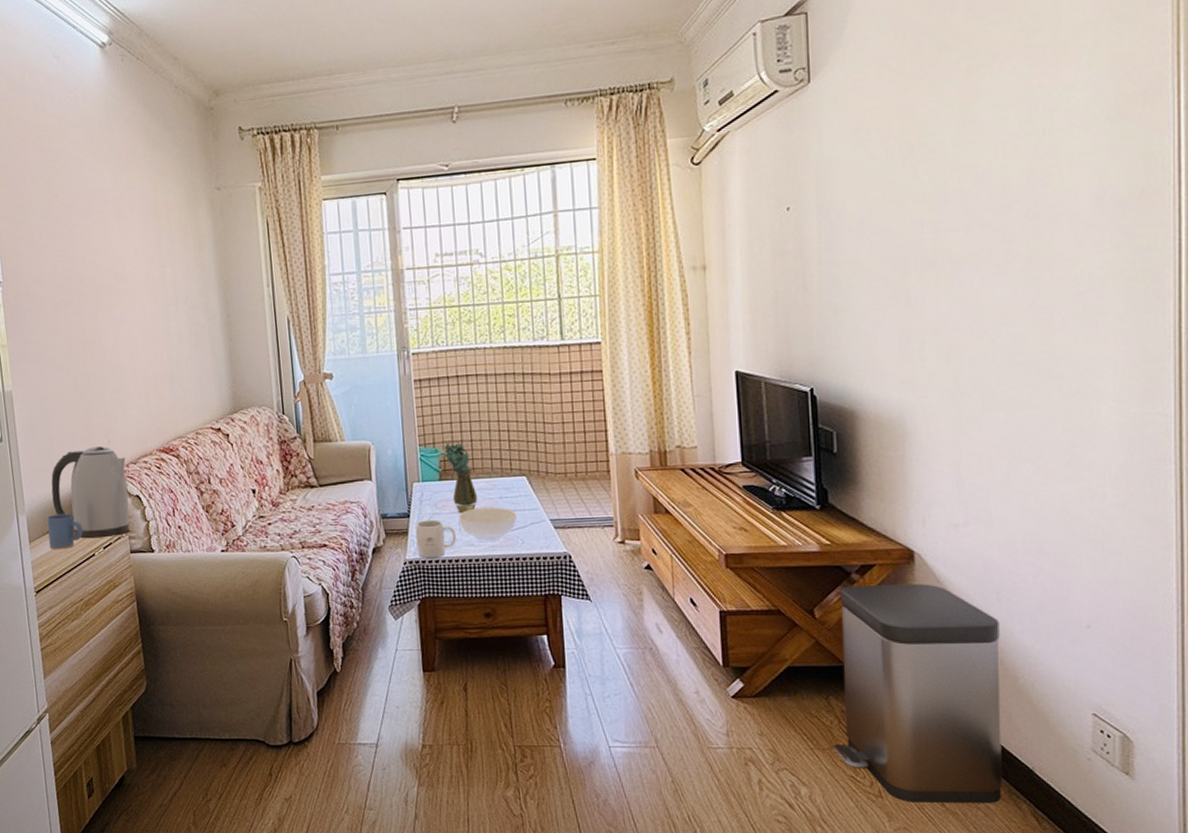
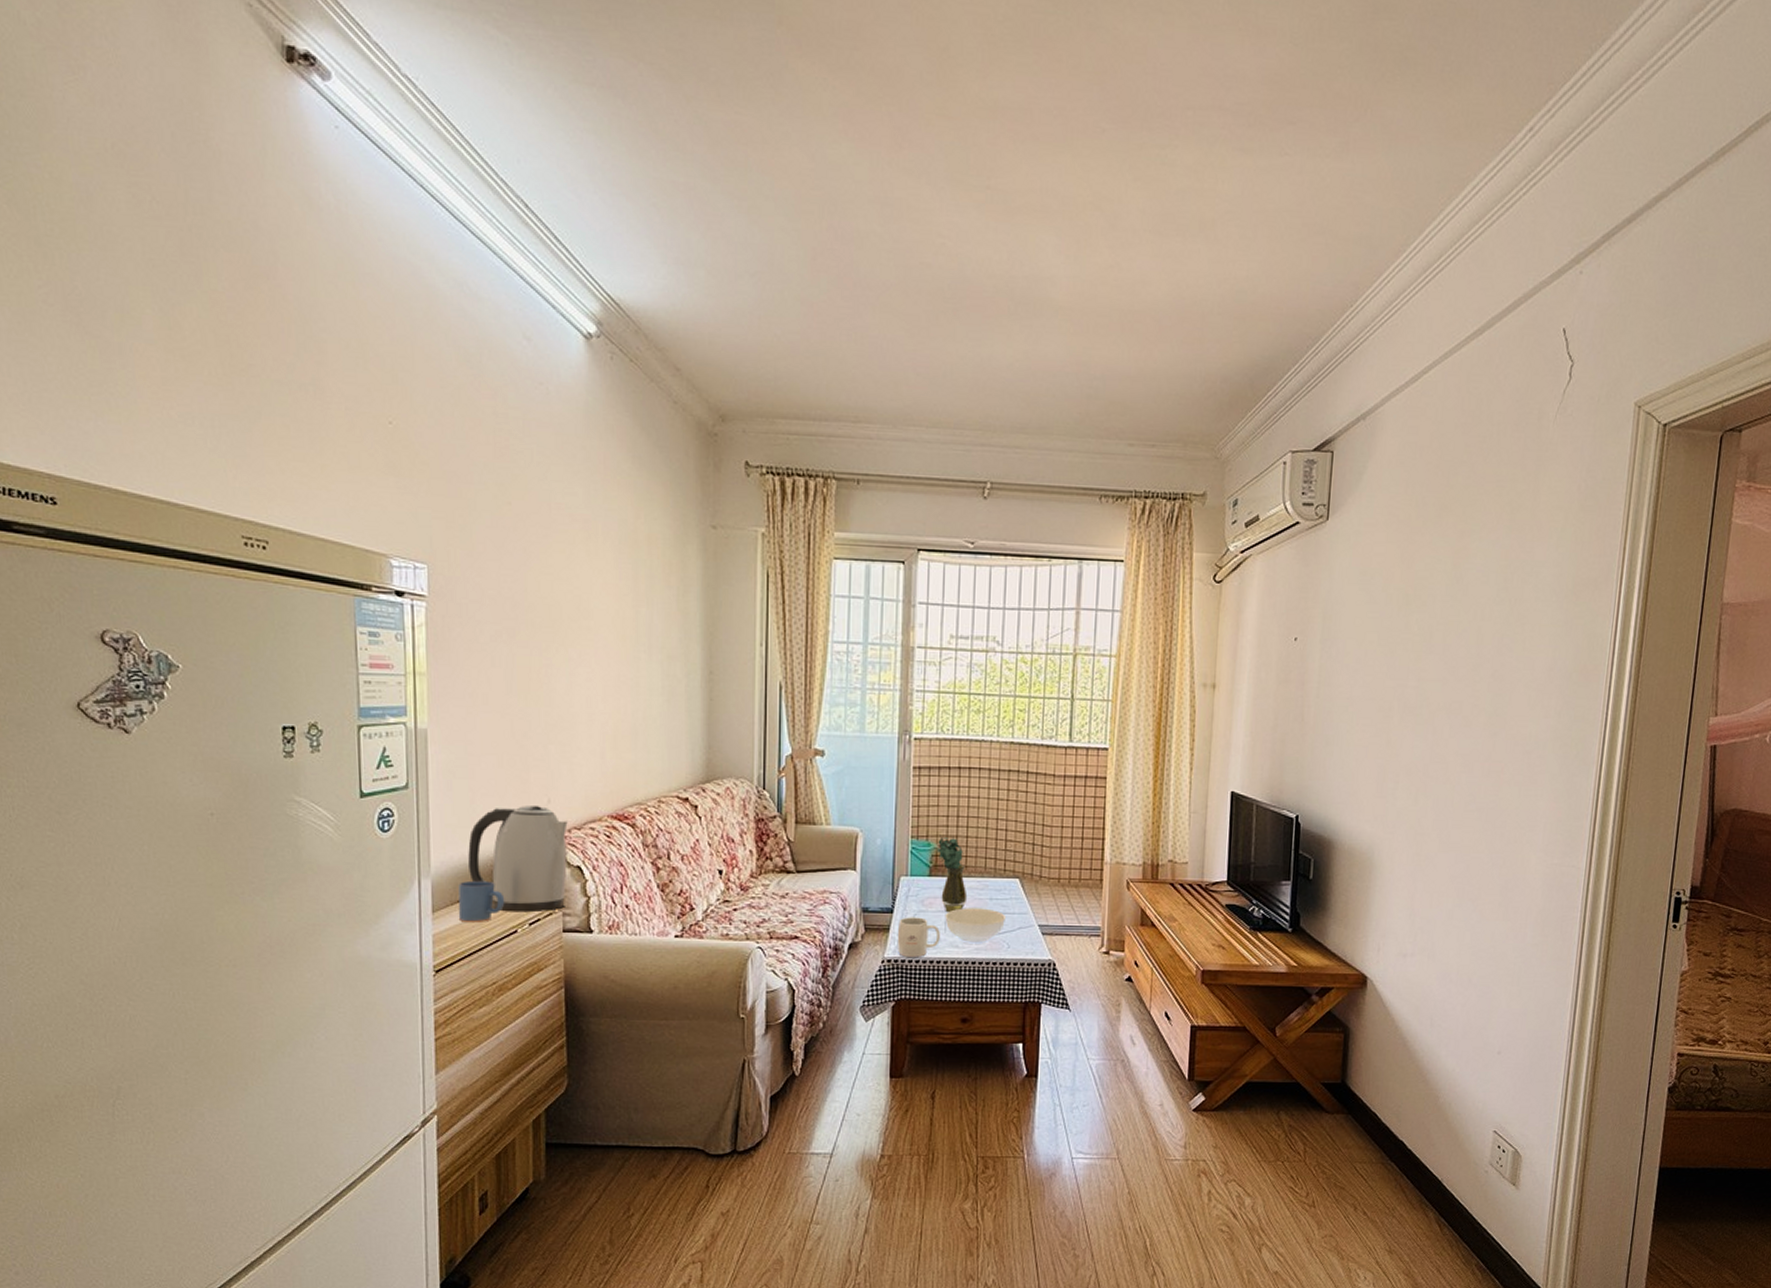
pedal bin: present [833,584,1002,803] -> none [1278,1007,1430,1212]

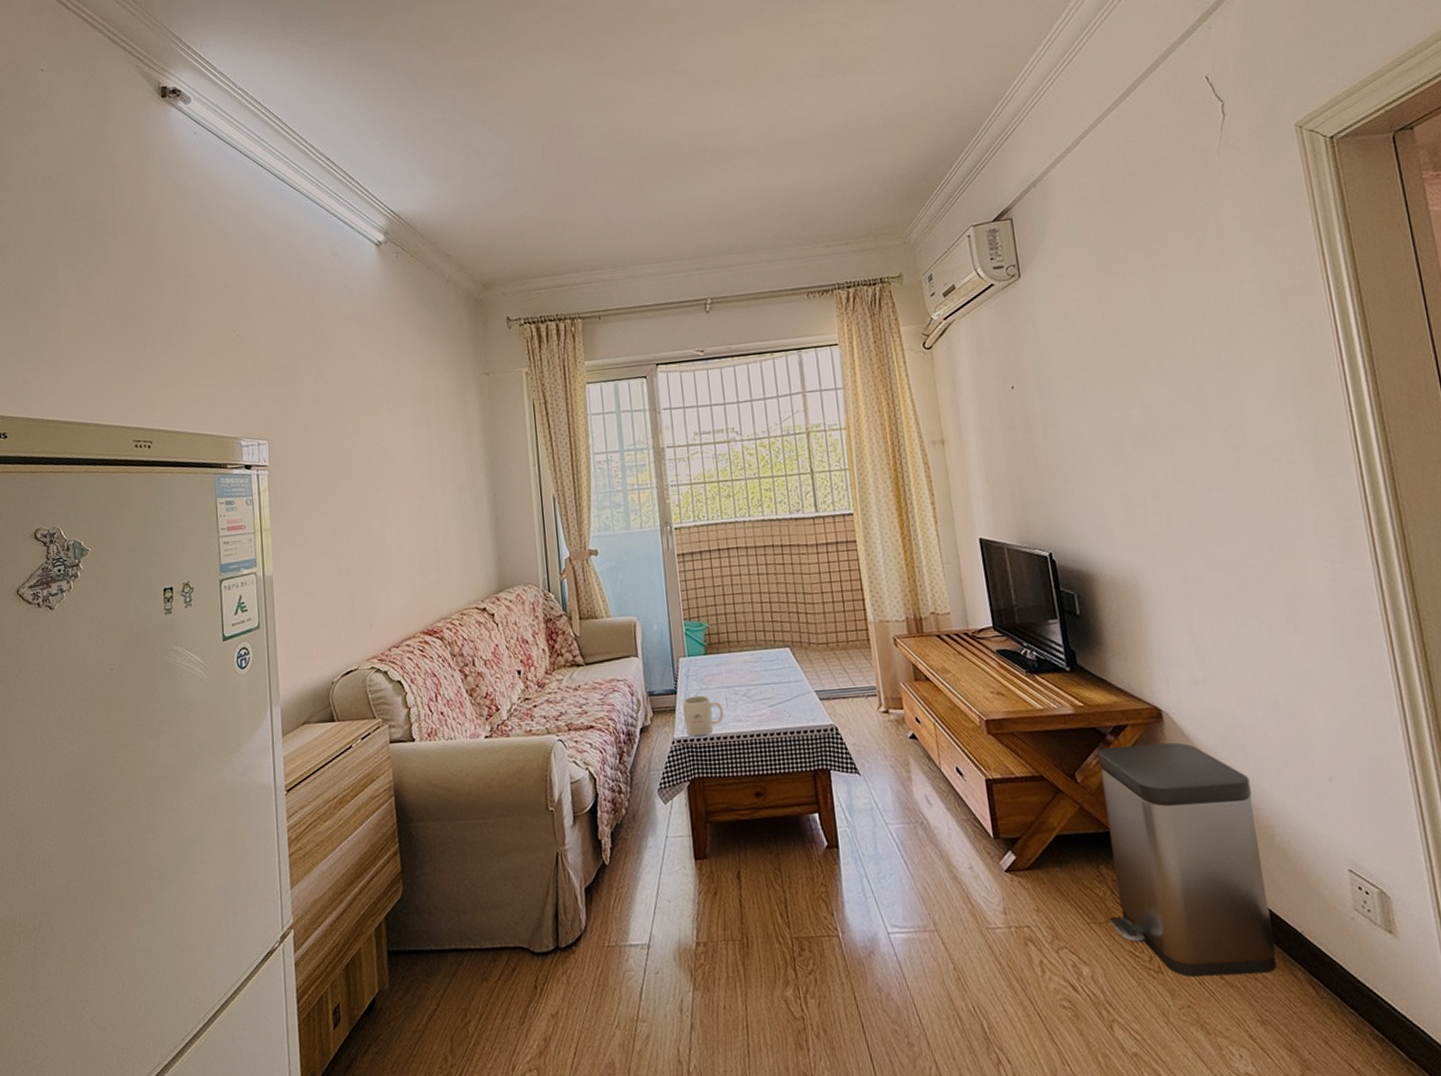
mug: present [458,880,505,923] -> none [302,702,341,743]
kettle: present [468,805,568,913] -> none [308,630,391,730]
vase: present [936,835,968,912] -> none [708,614,744,687]
bowl: present [945,908,1005,943] -> none [725,680,783,716]
pedal bin: none [1278,1007,1430,1212] -> present [1097,742,1277,977]

